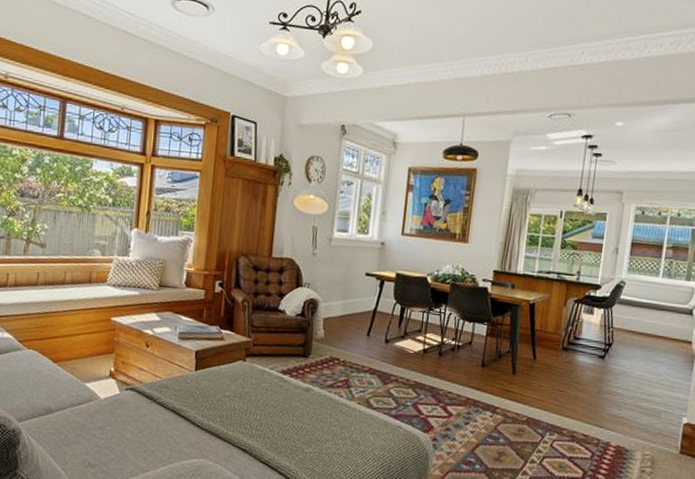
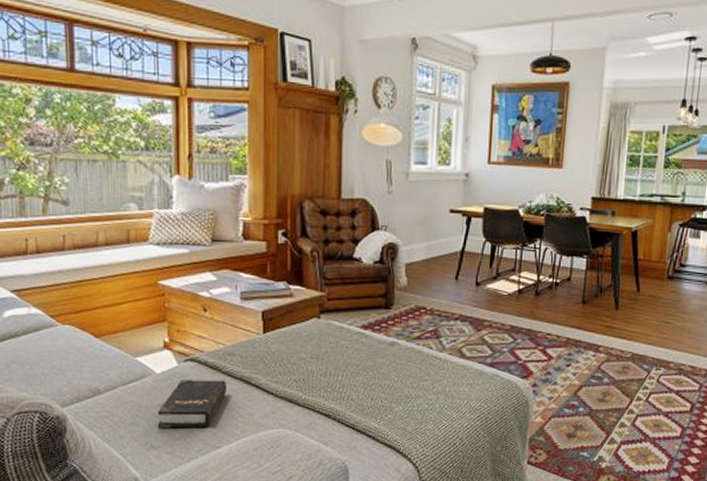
hardback book: none [96,406,160,452] -> present [157,379,227,428]

